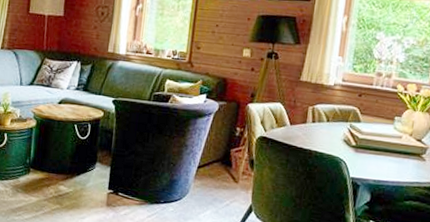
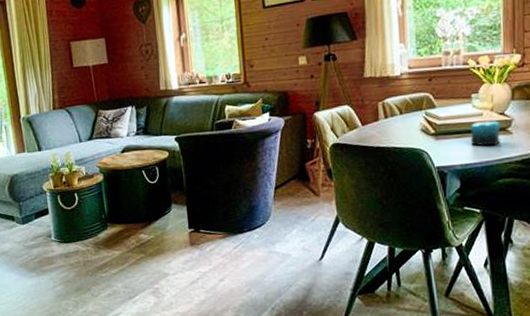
candle: none [387,143,417,169] -> present [471,120,501,146]

